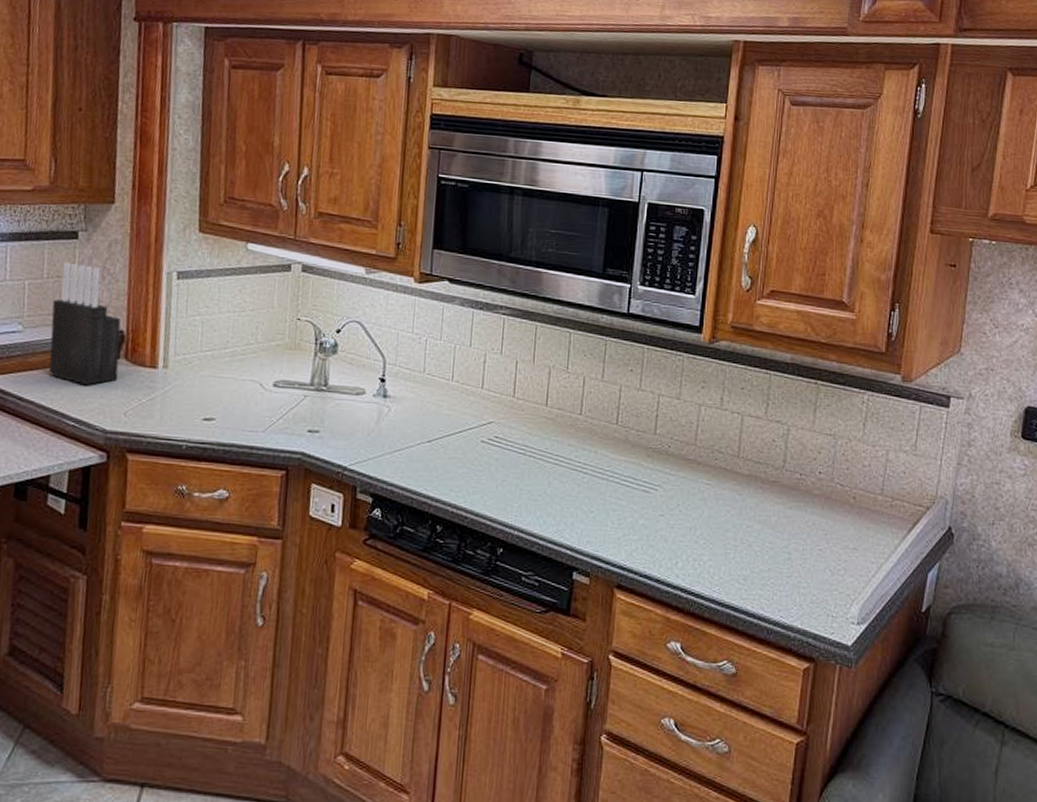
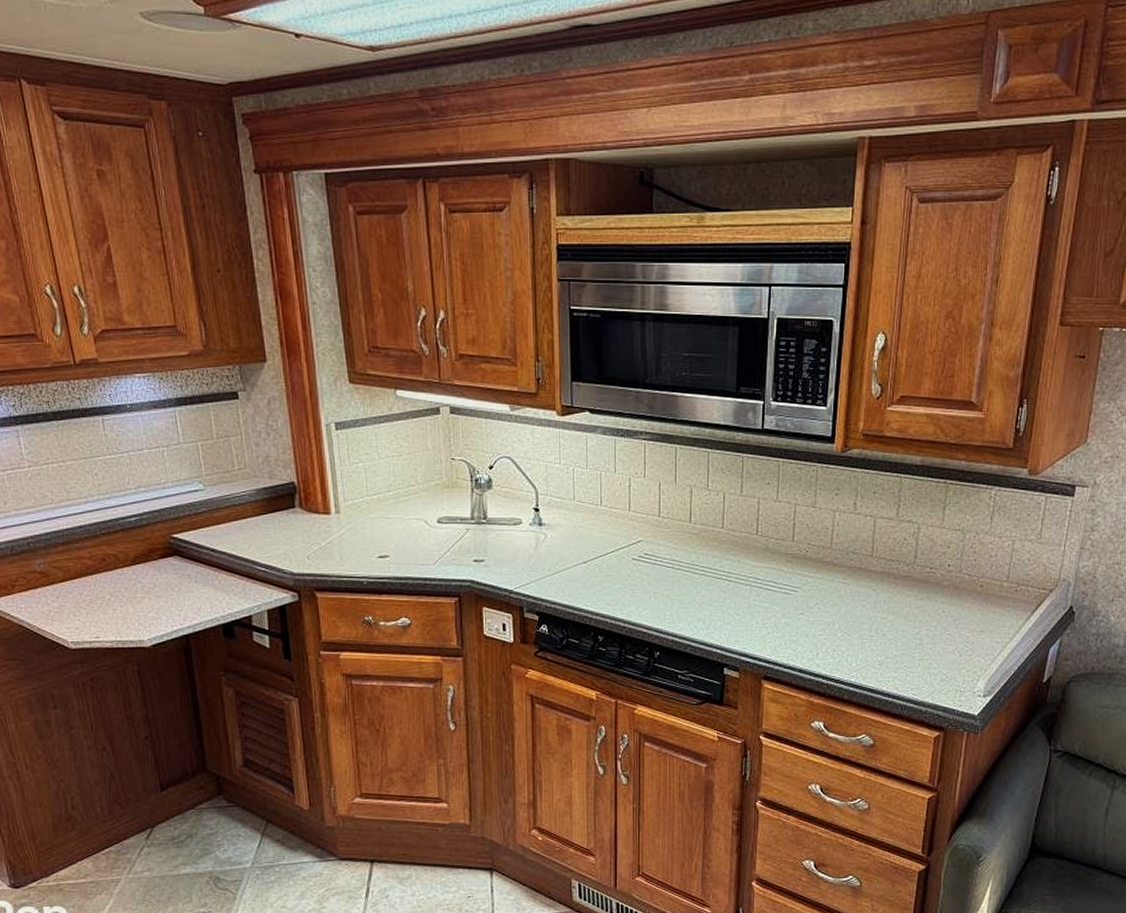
knife block: present [49,262,121,386] -> none [226,422,296,535]

